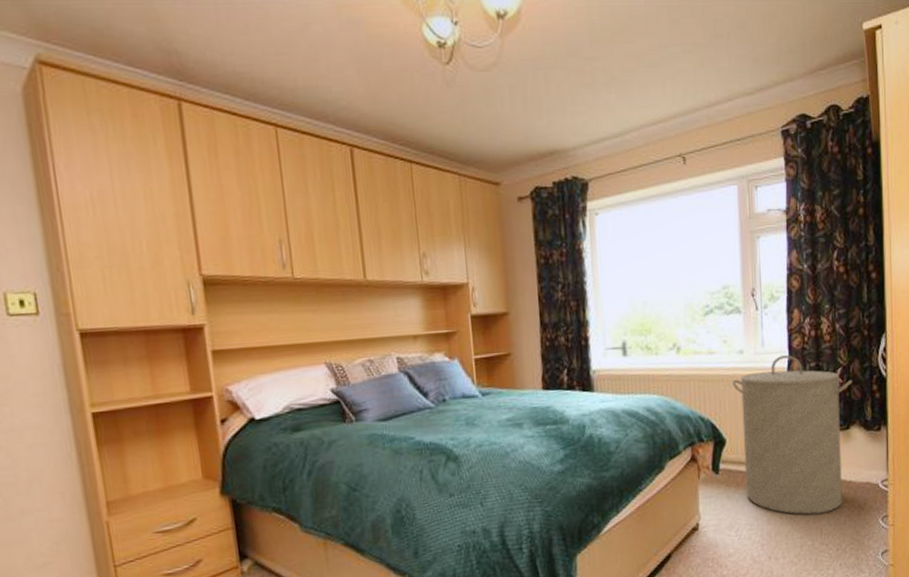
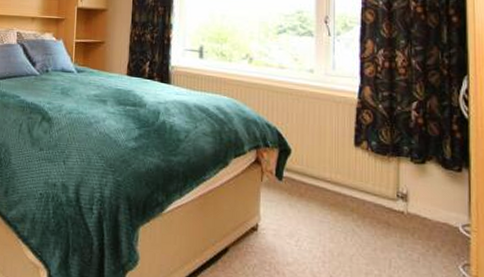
laundry hamper: present [731,355,852,515] -> none [300,80,429,245]

